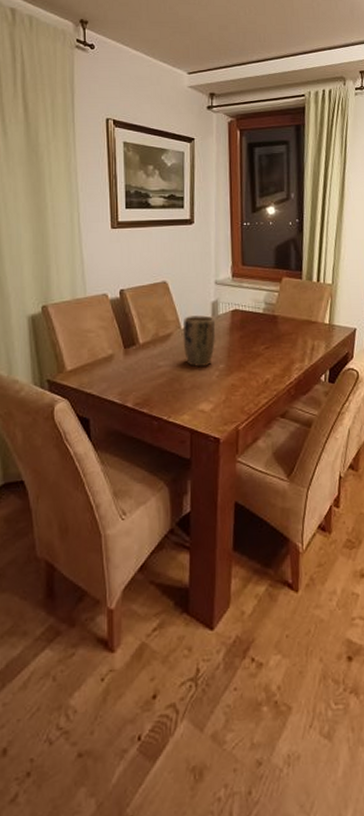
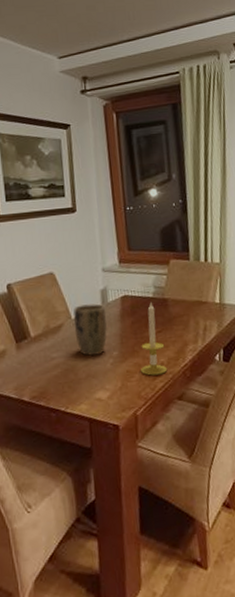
candle: none [245,318,273,391] -> present [140,302,168,376]

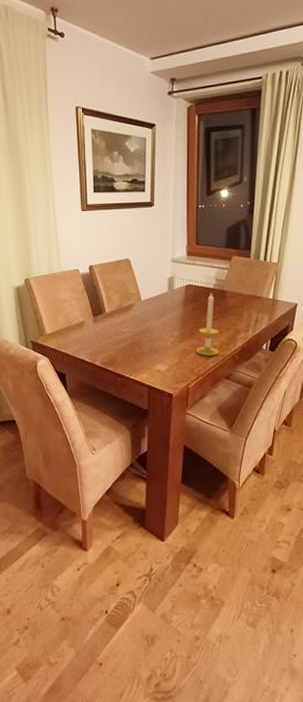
plant pot: present [73,303,108,356] -> none [143,289,171,333]

